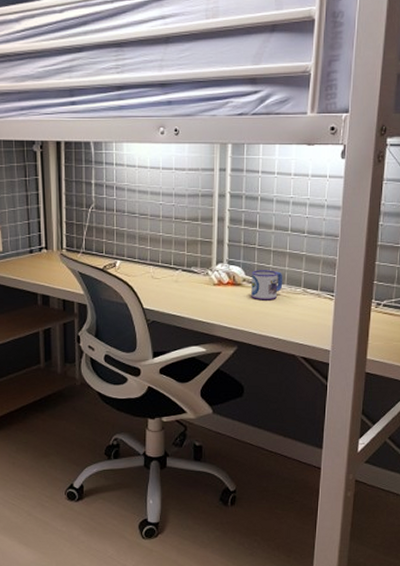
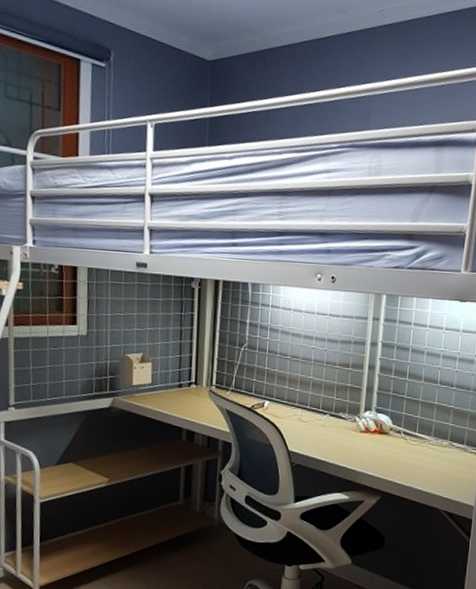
mug: present [251,270,283,301] -> none [397,420,430,452]

